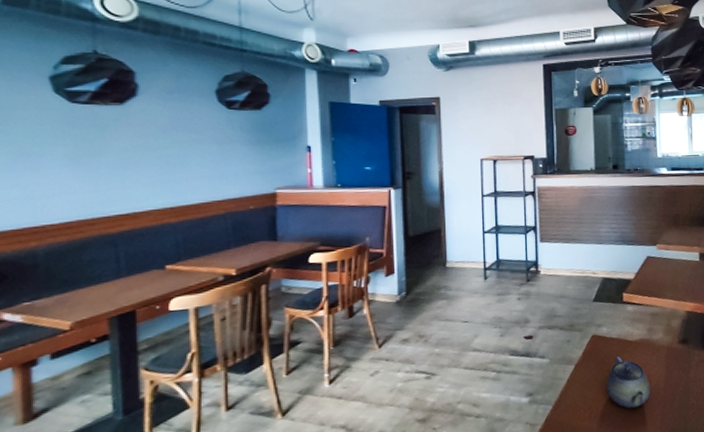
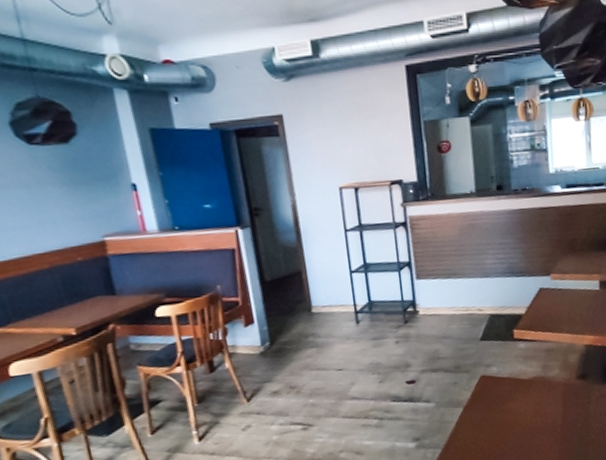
teapot: present [606,356,651,409] -> none [498,396,547,448]

